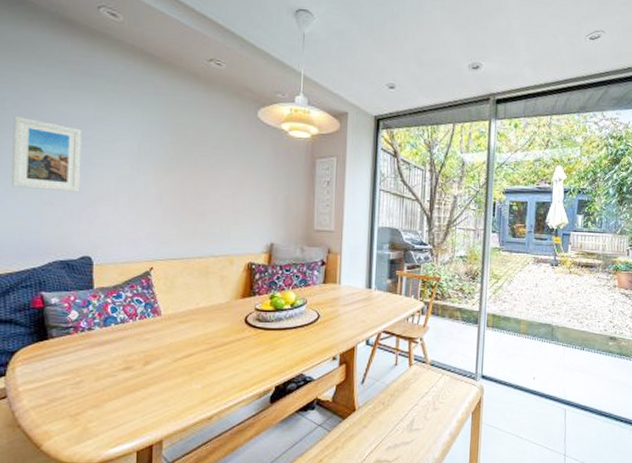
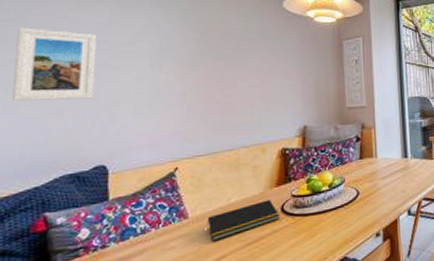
notepad: none [177,310,243,340] -> present [207,199,279,242]

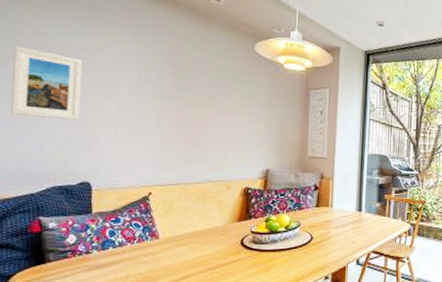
notepad: present [207,199,279,242] -> none [175,232,239,262]

